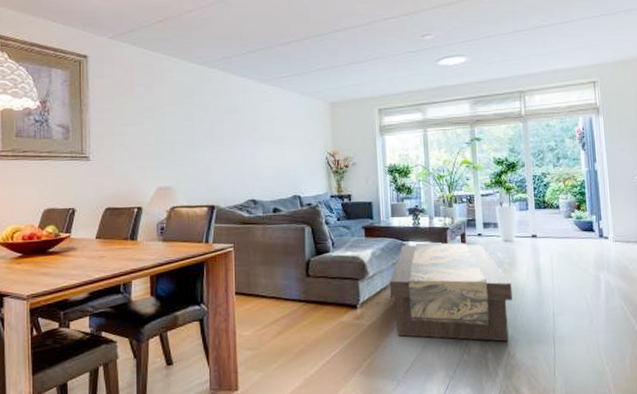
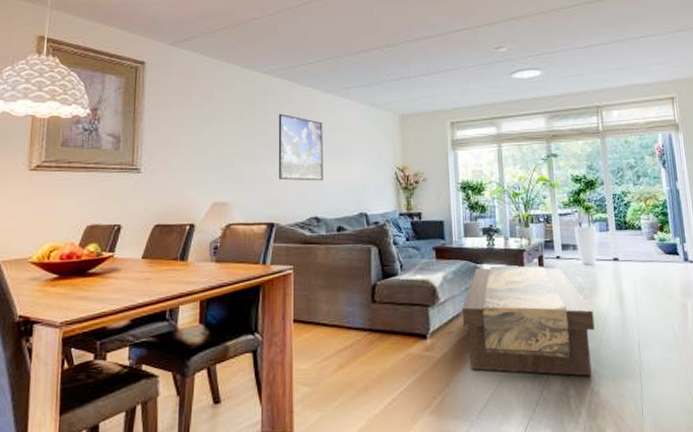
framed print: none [215,103,259,167] -> present [278,113,323,181]

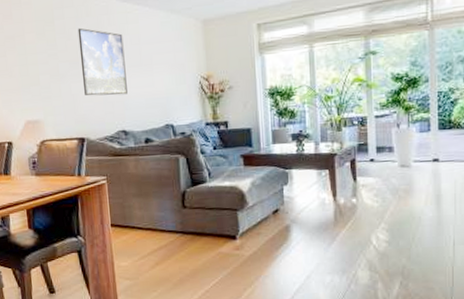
coffee table: present [461,265,595,376] -> none [270,169,407,272]

